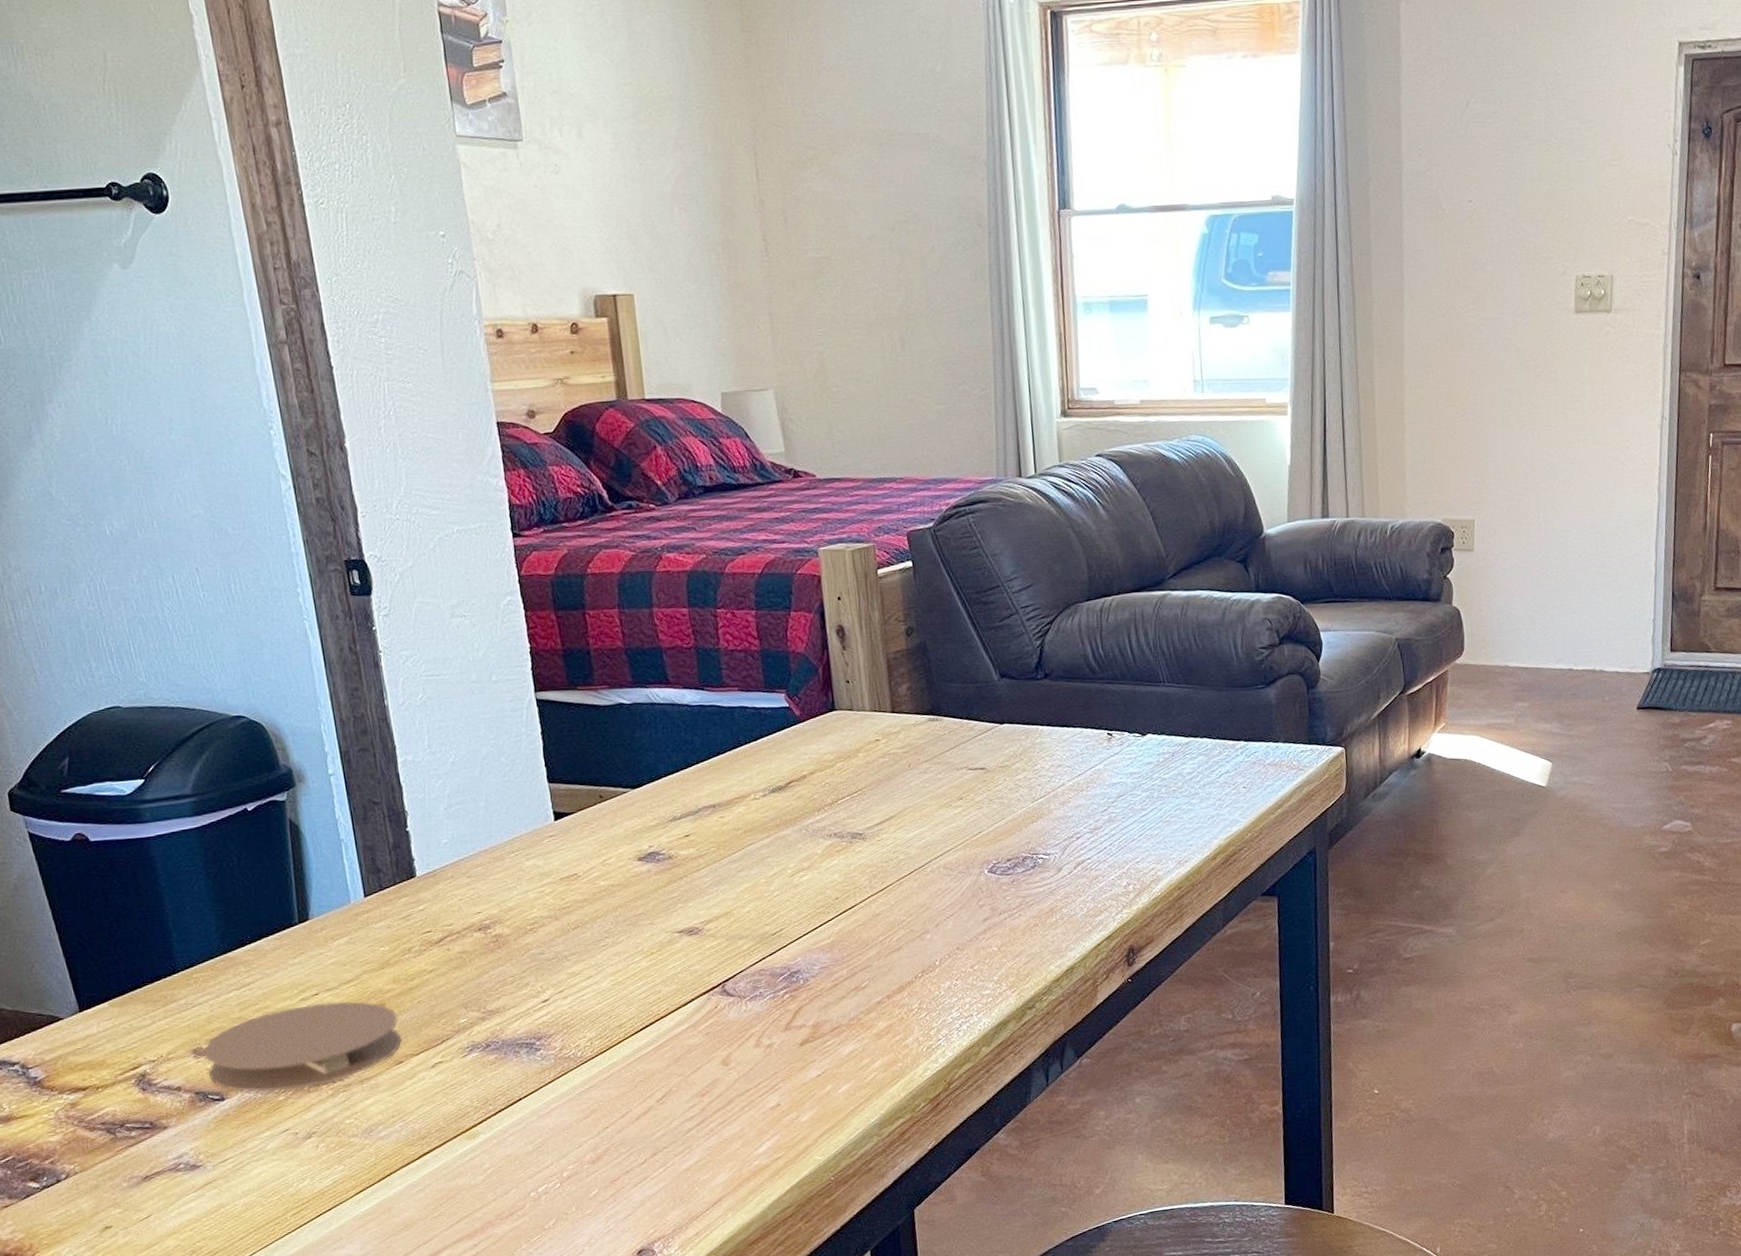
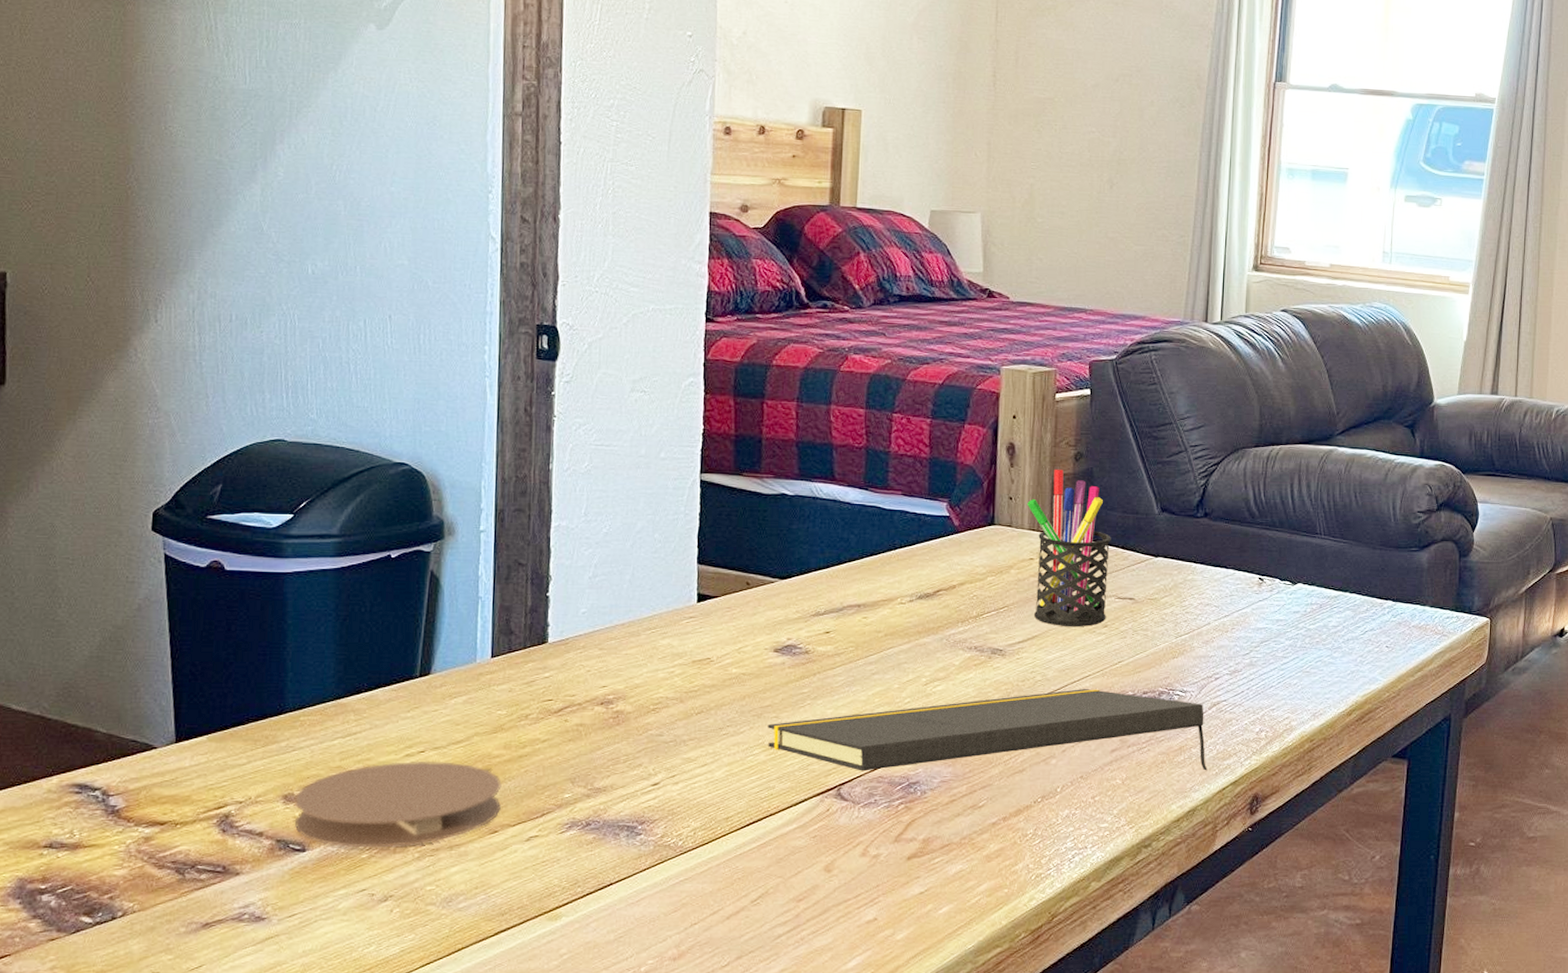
notepad: none [644,861,1081,967] -> present [768,689,1208,771]
pen holder: none [865,646,960,804] -> present [1027,469,1111,626]

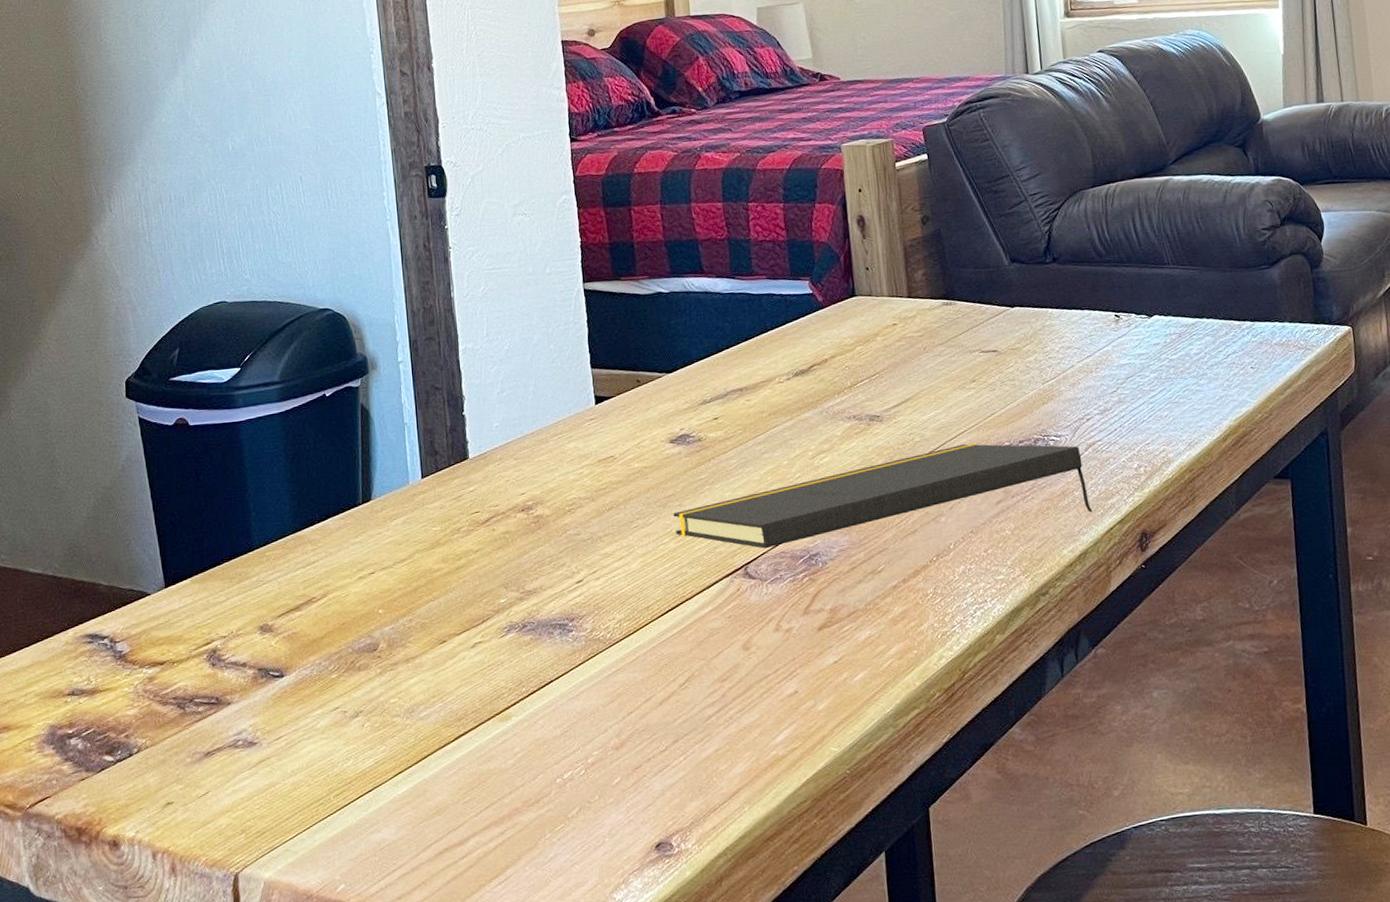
coaster: present [294,760,502,848] -> none [269,580,446,669]
pen holder: present [1027,469,1111,626] -> none [883,234,973,387]

